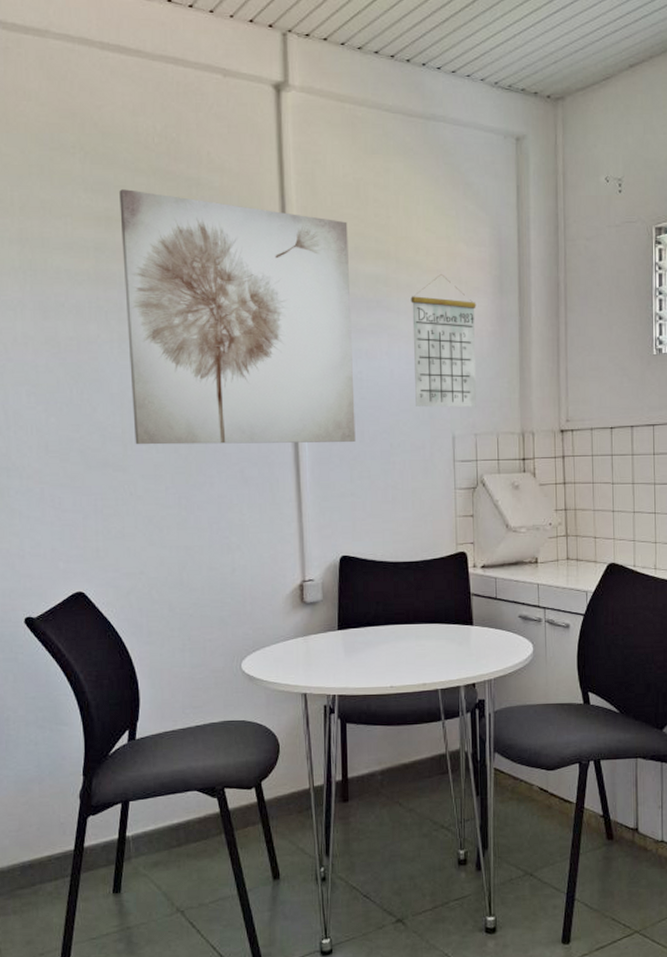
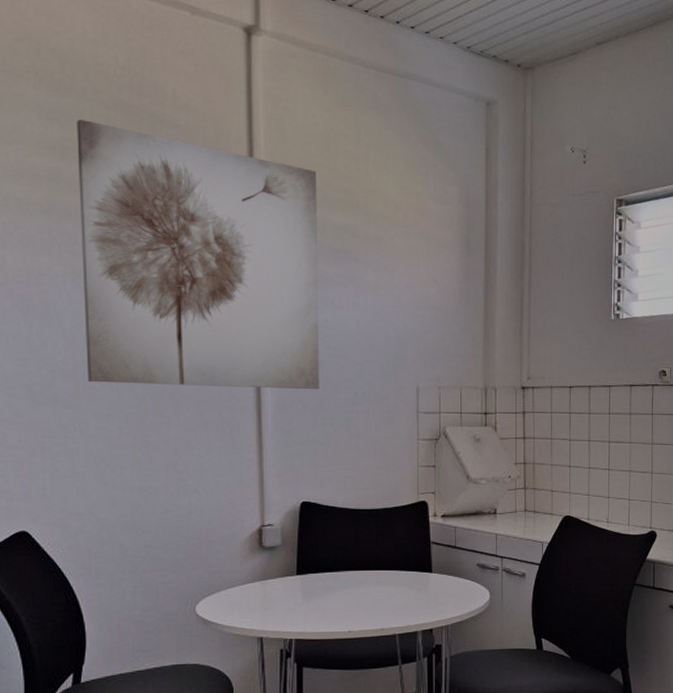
calendar: present [411,274,476,408] -> none [378,229,443,362]

